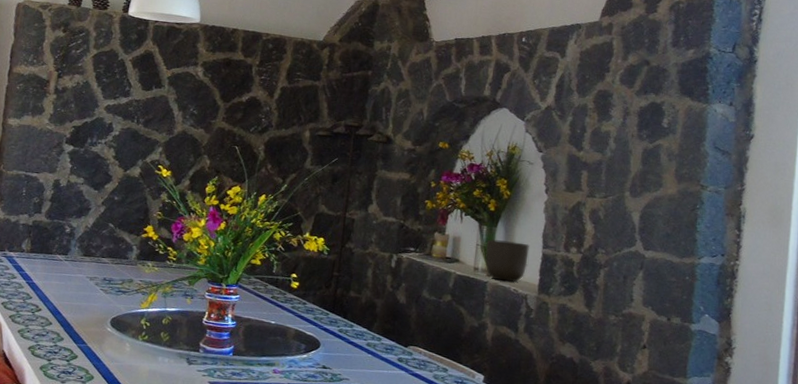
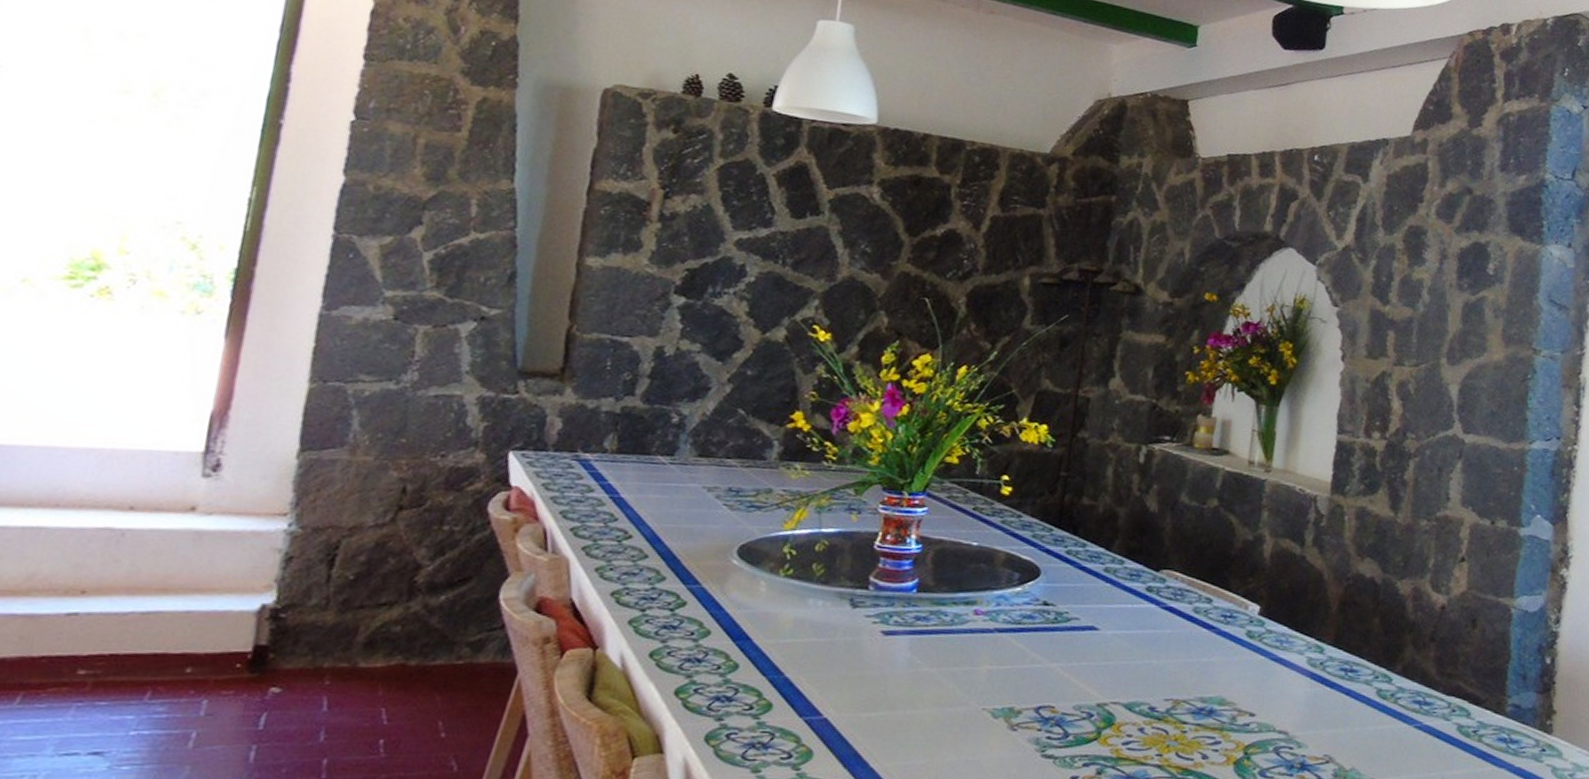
planter: present [485,239,529,283] -> none [1263,423,1320,480]

